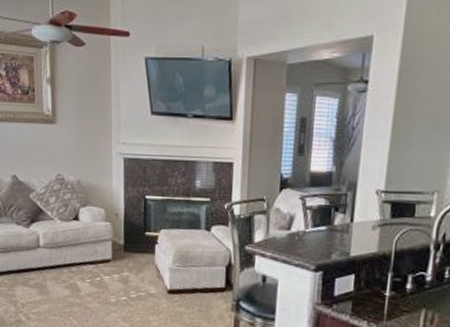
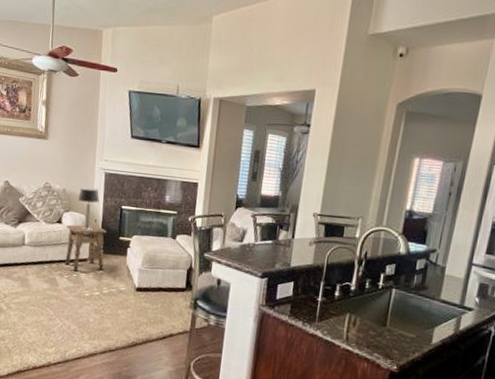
side table: none [84,220,130,276] -> present [65,224,107,272]
table lamp: none [95,176,120,227] -> present [78,187,100,231]

